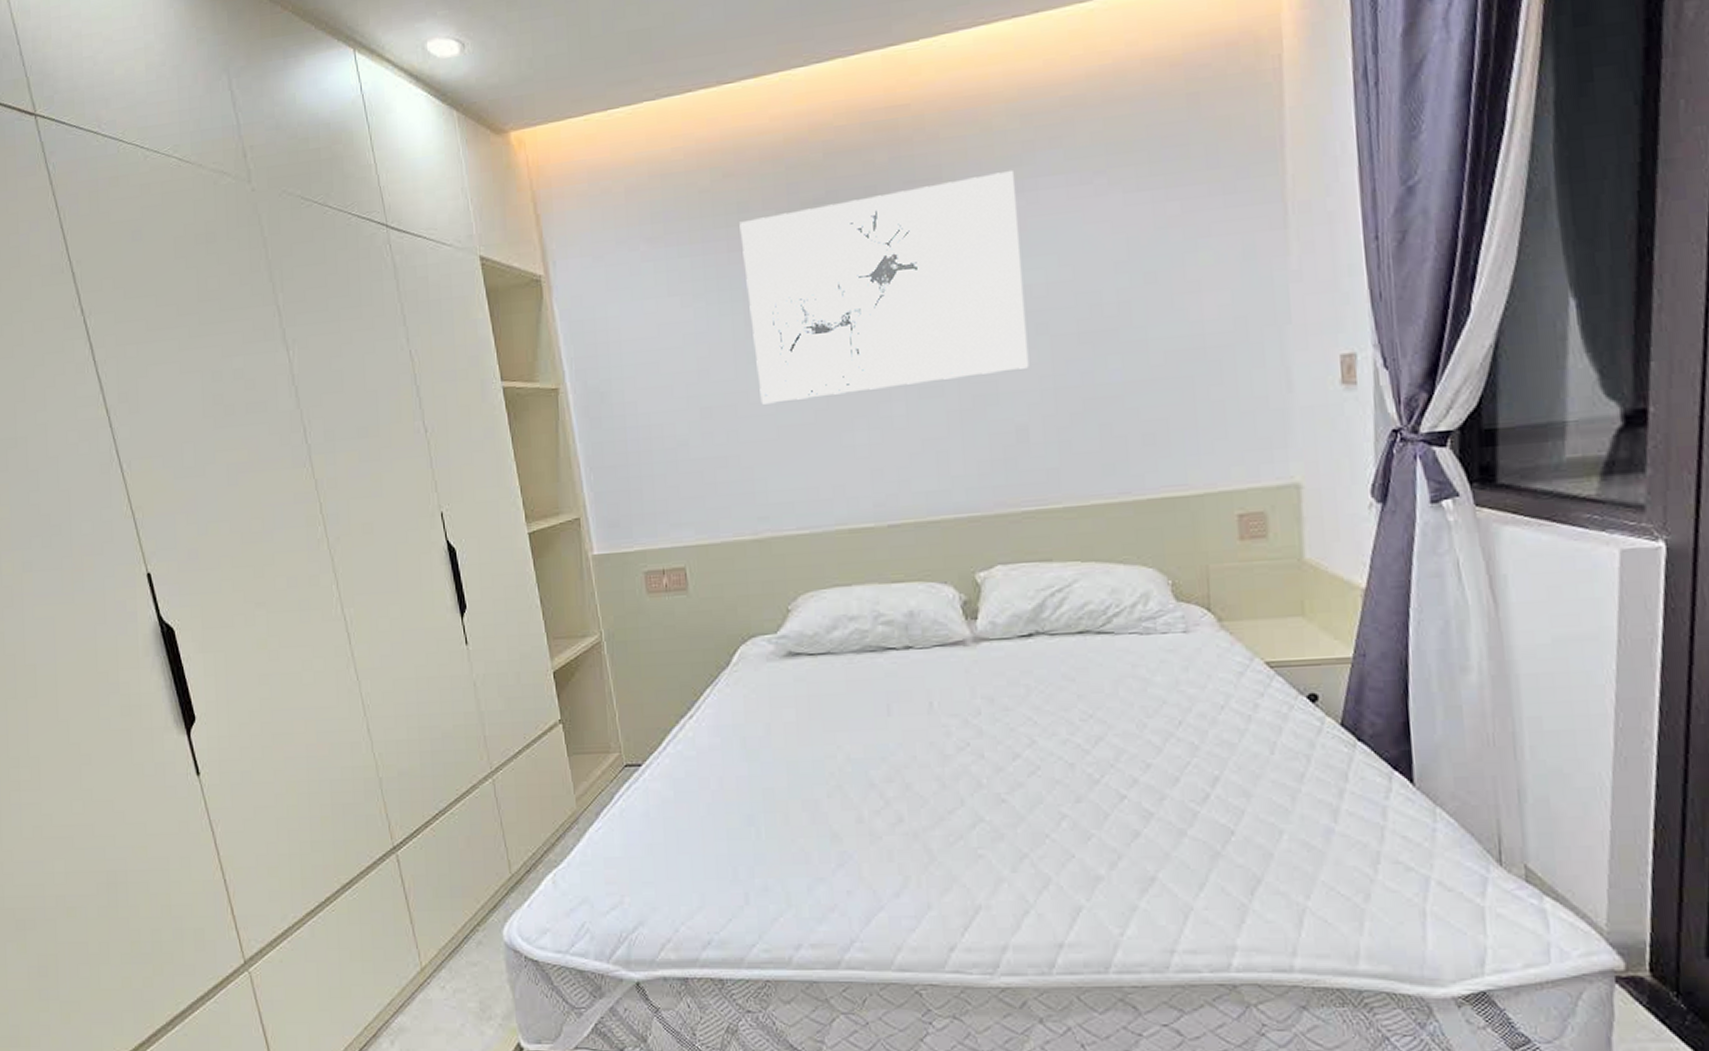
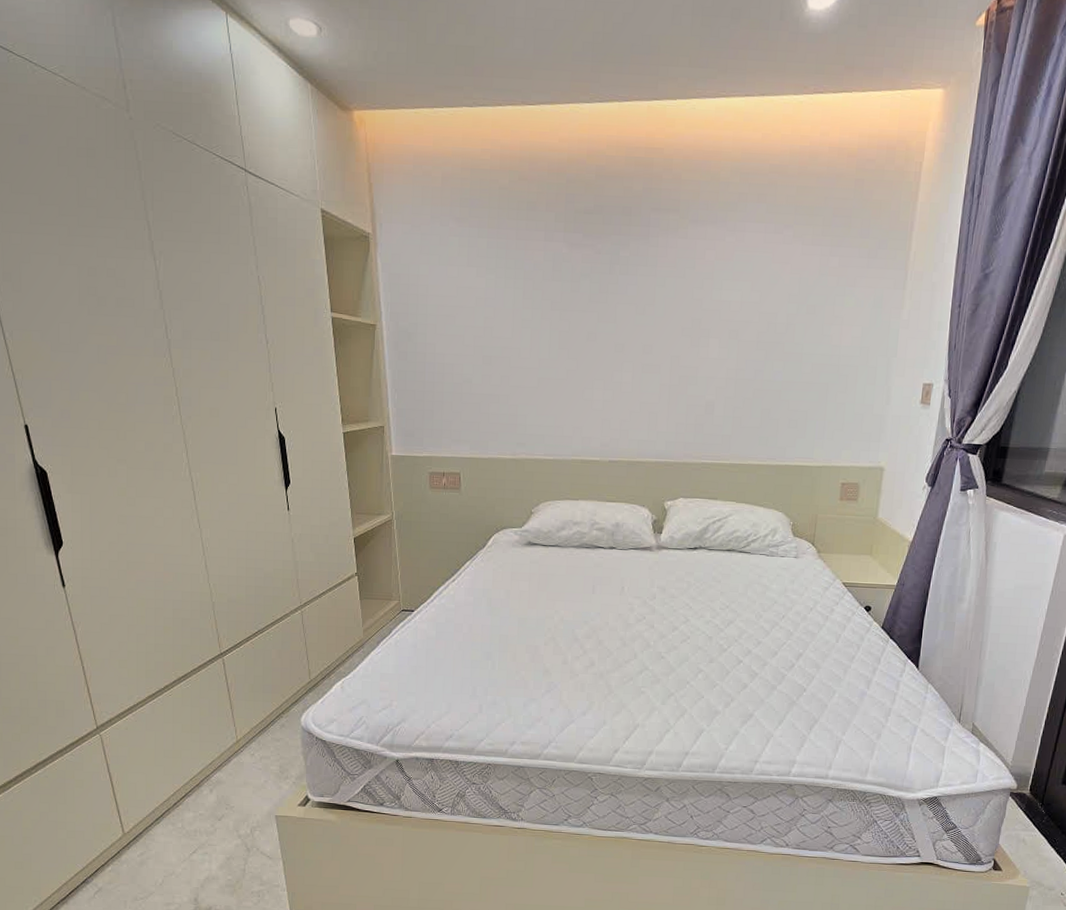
wall art: present [739,171,1029,405] -> none [527,213,730,362]

